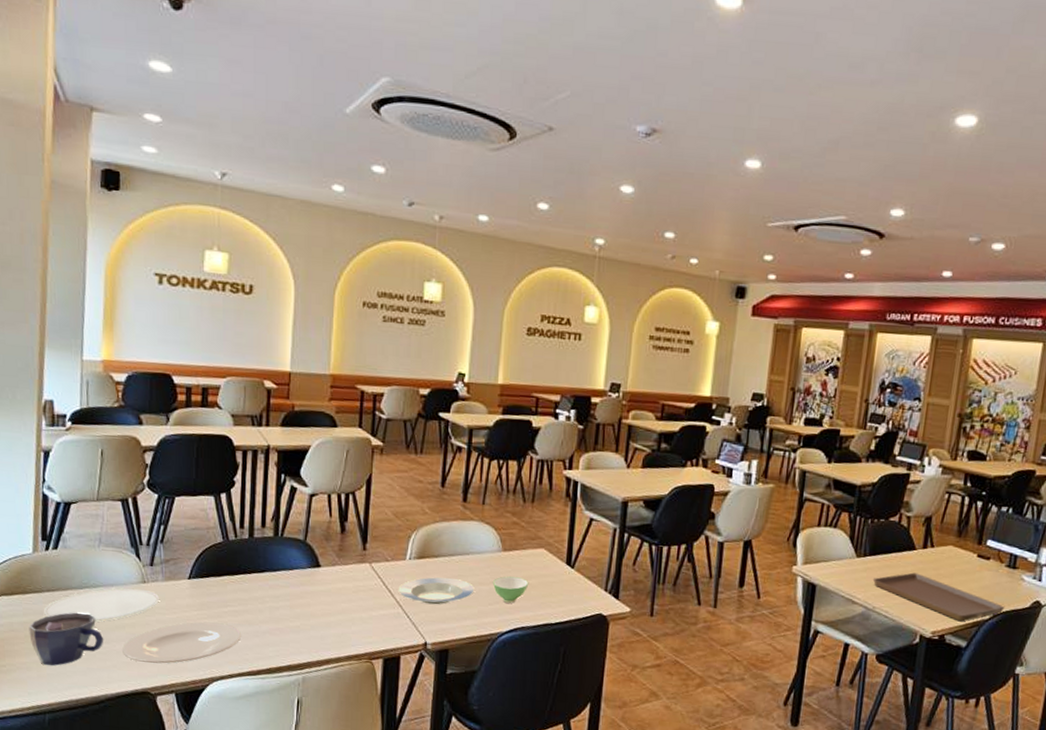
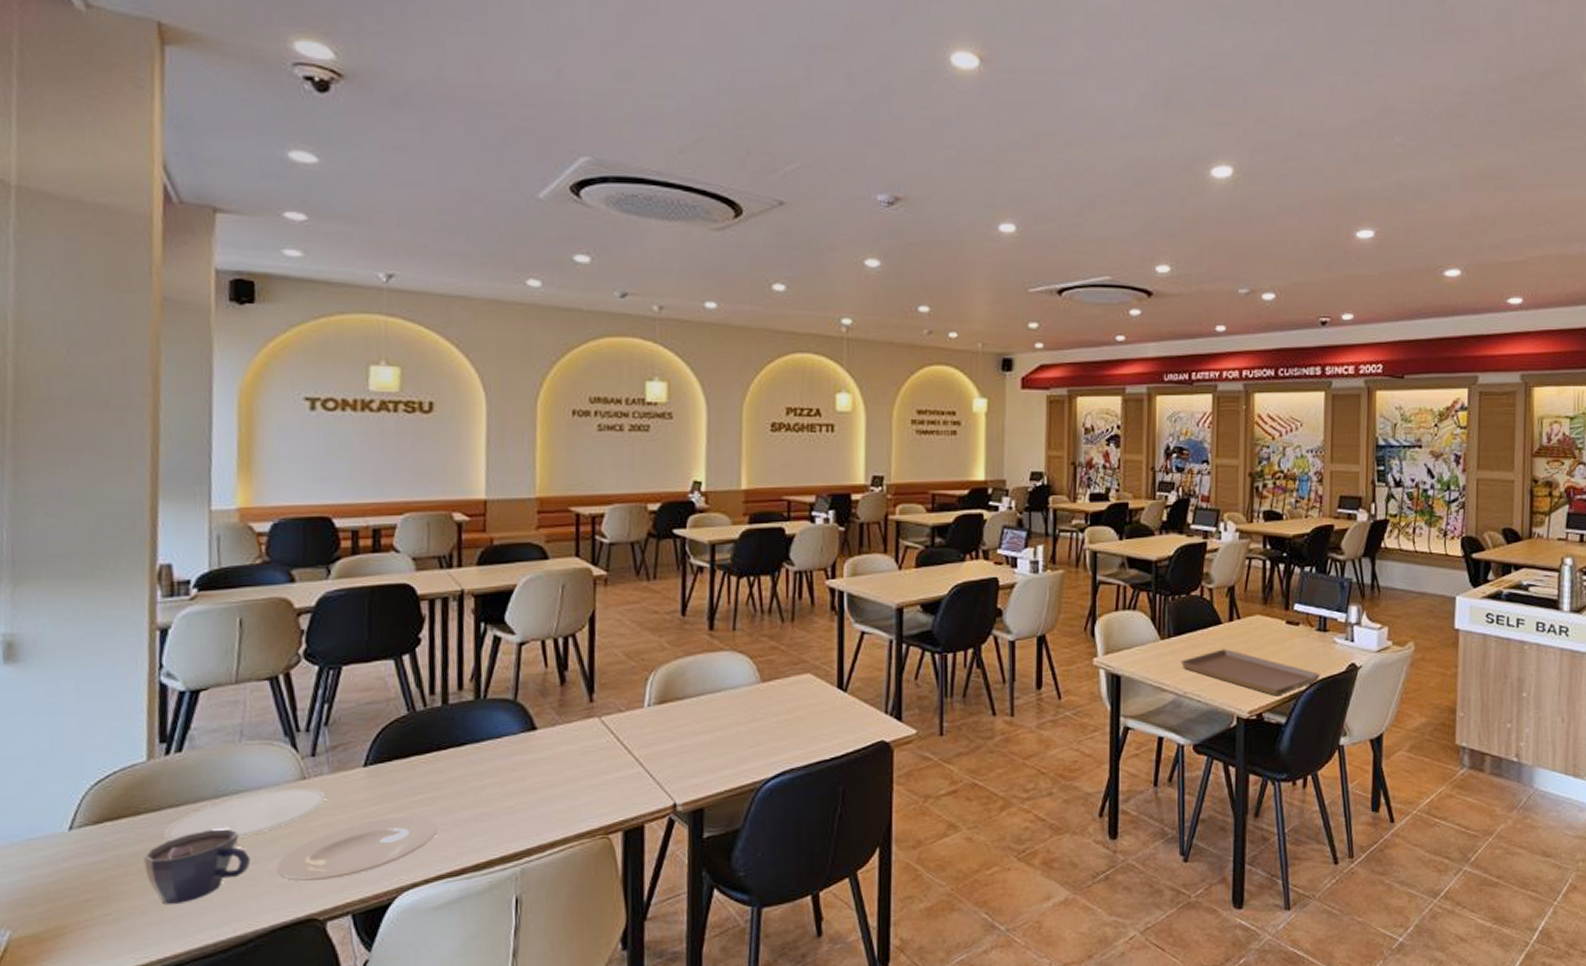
plate: present [398,576,475,605] -> none [636,721,731,757]
bowl: present [492,576,529,603] -> none [751,711,796,743]

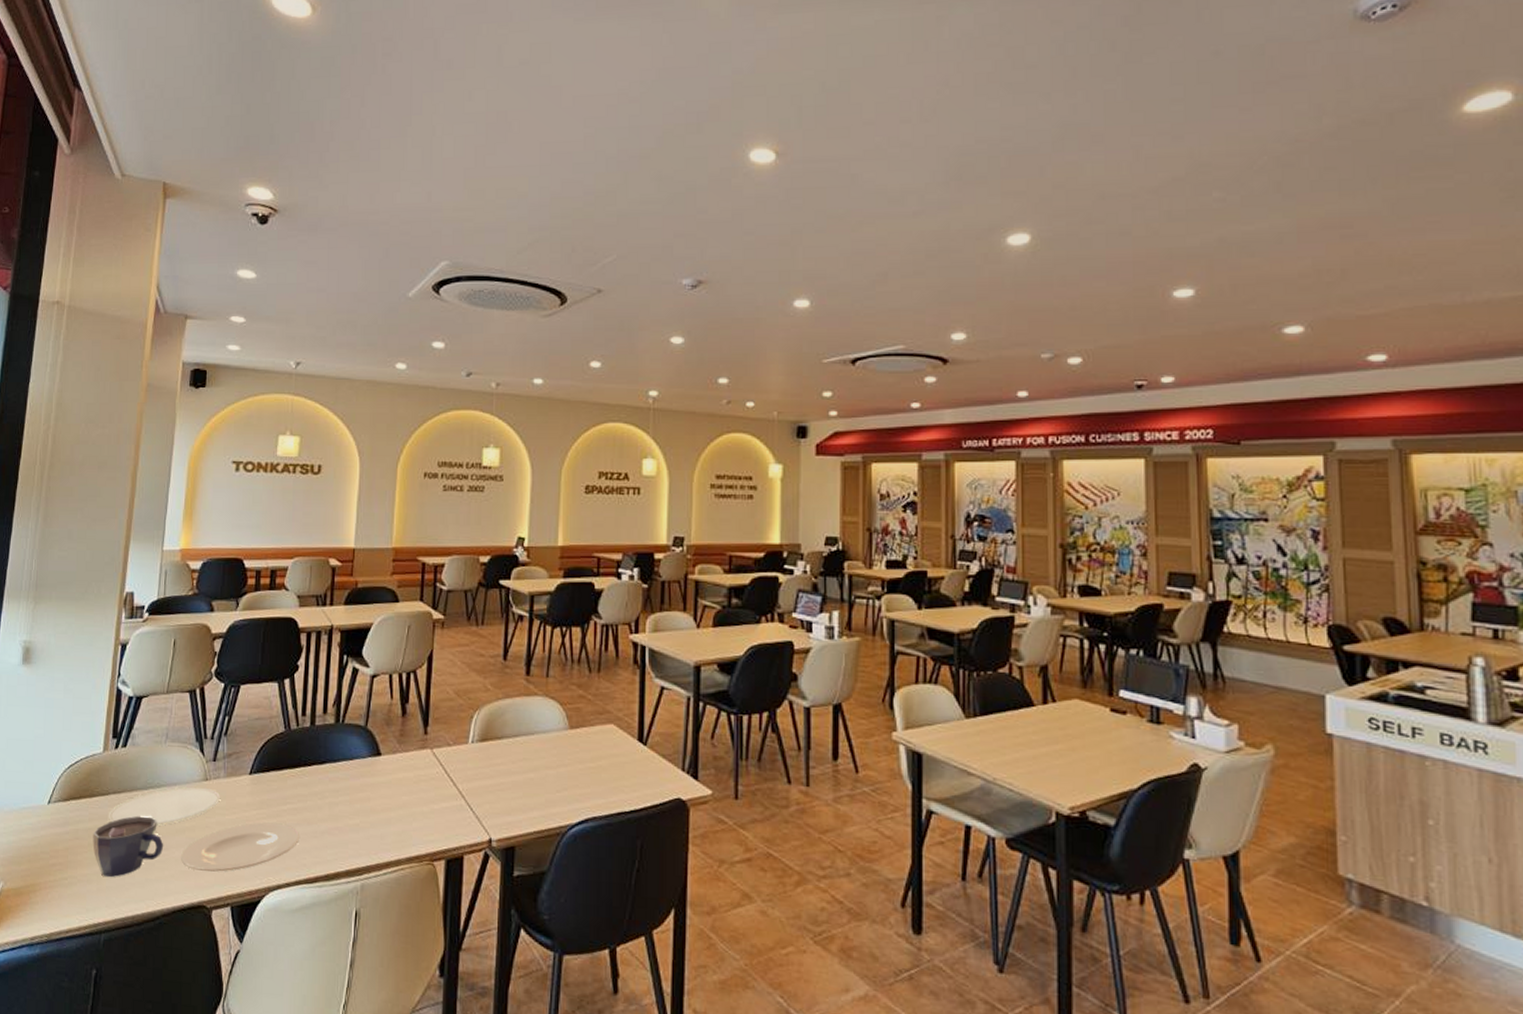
tray: present [1180,649,1321,696] -> none [988,734,1155,794]

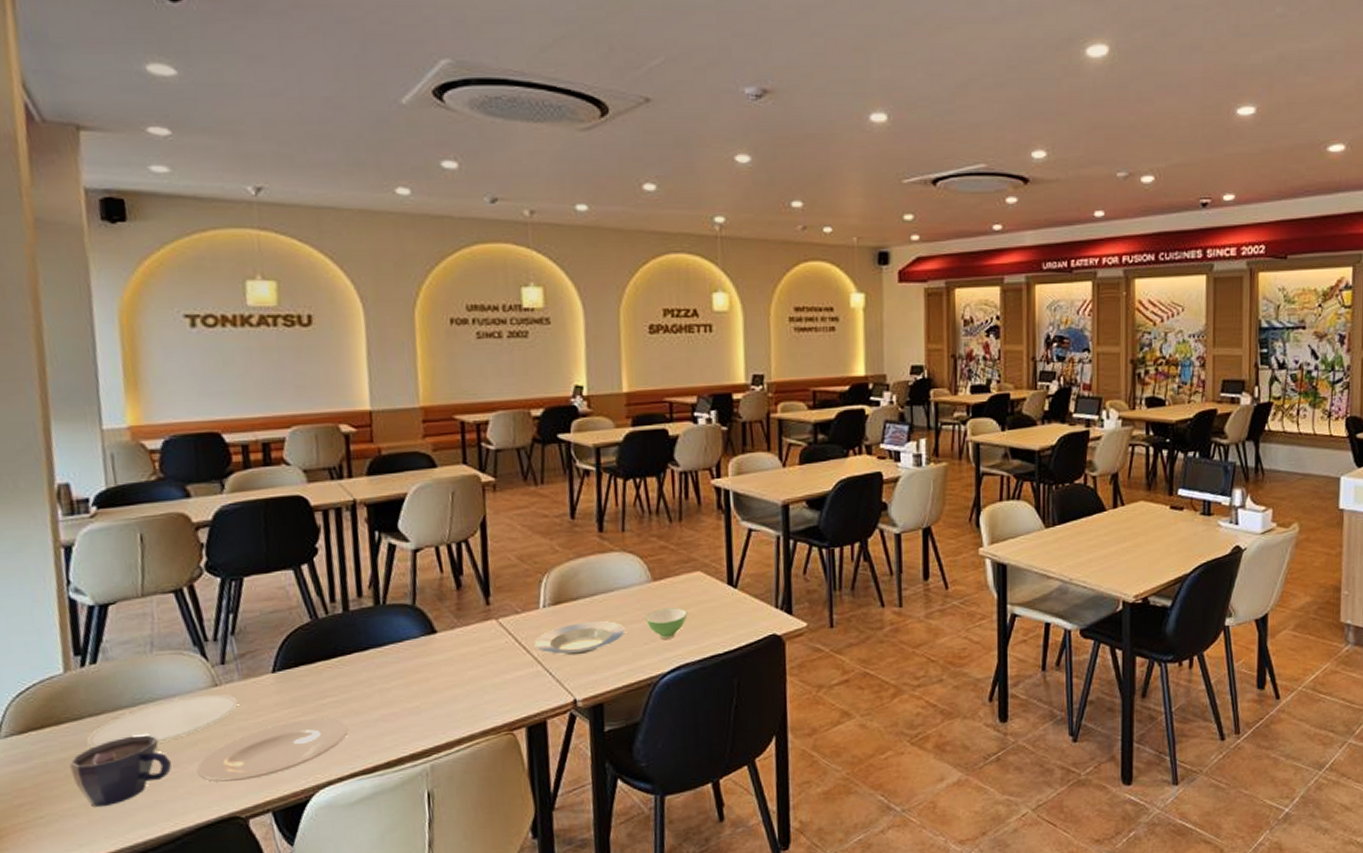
plate: none [461,761,541,794] -> present [534,620,626,656]
bowl: none [559,758,599,789] -> present [644,608,688,639]

